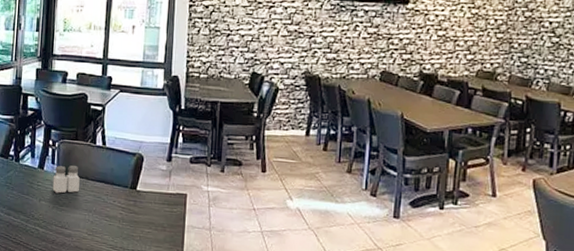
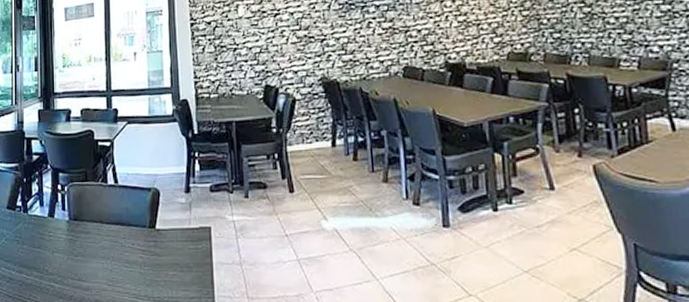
salt and pepper shaker: present [52,165,80,194] -> none [65,210,94,243]

